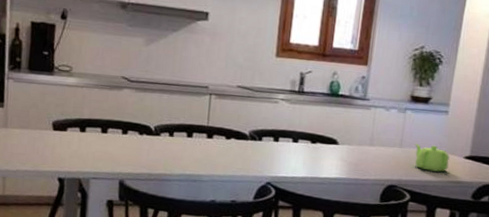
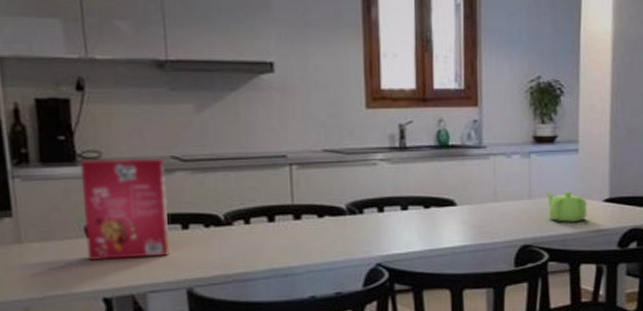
cereal box: none [51,71,117,152] -> present [80,157,169,261]

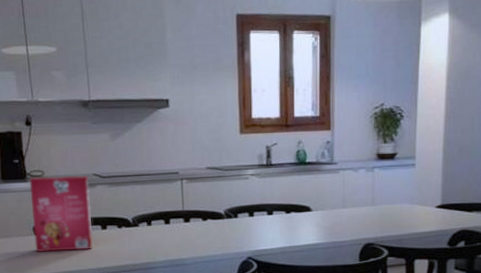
teapot: present [545,191,587,223] -> none [386,199,422,225]

